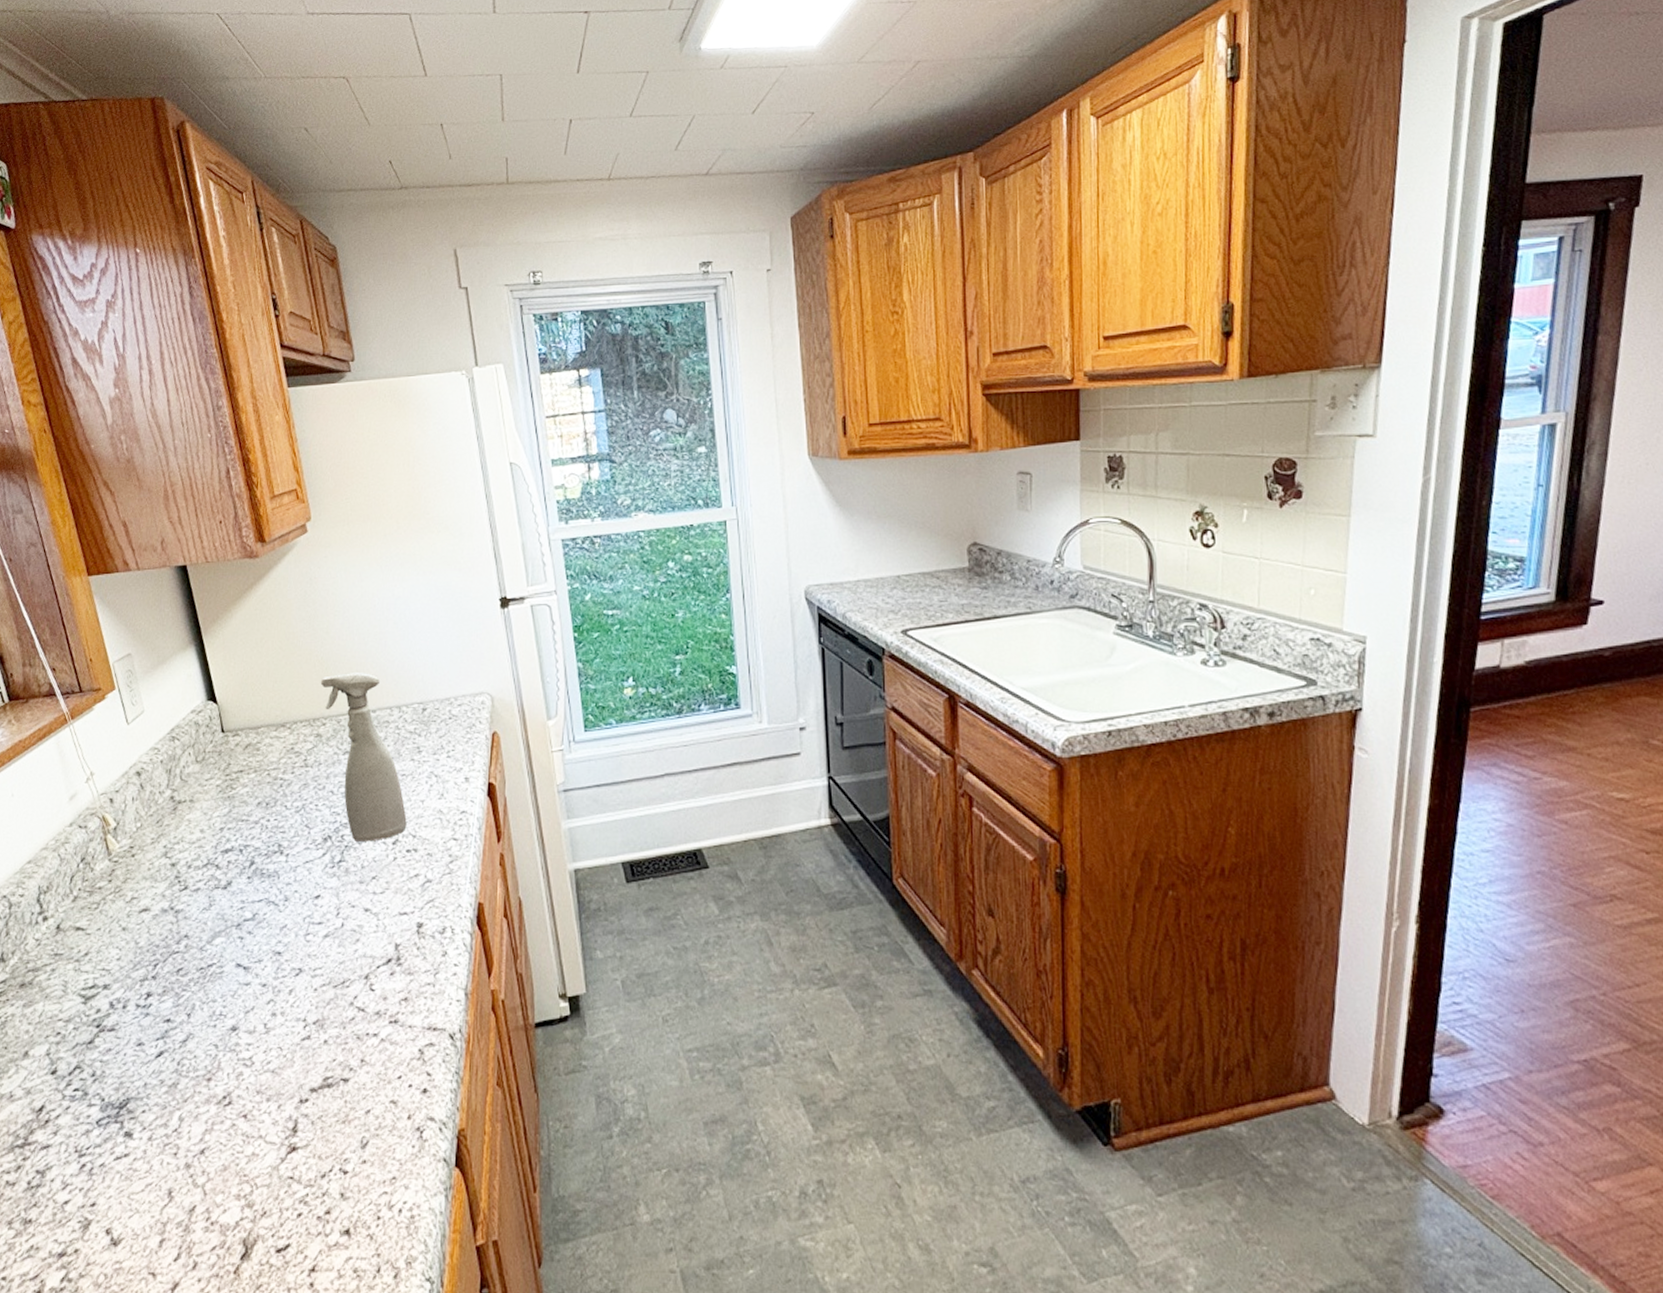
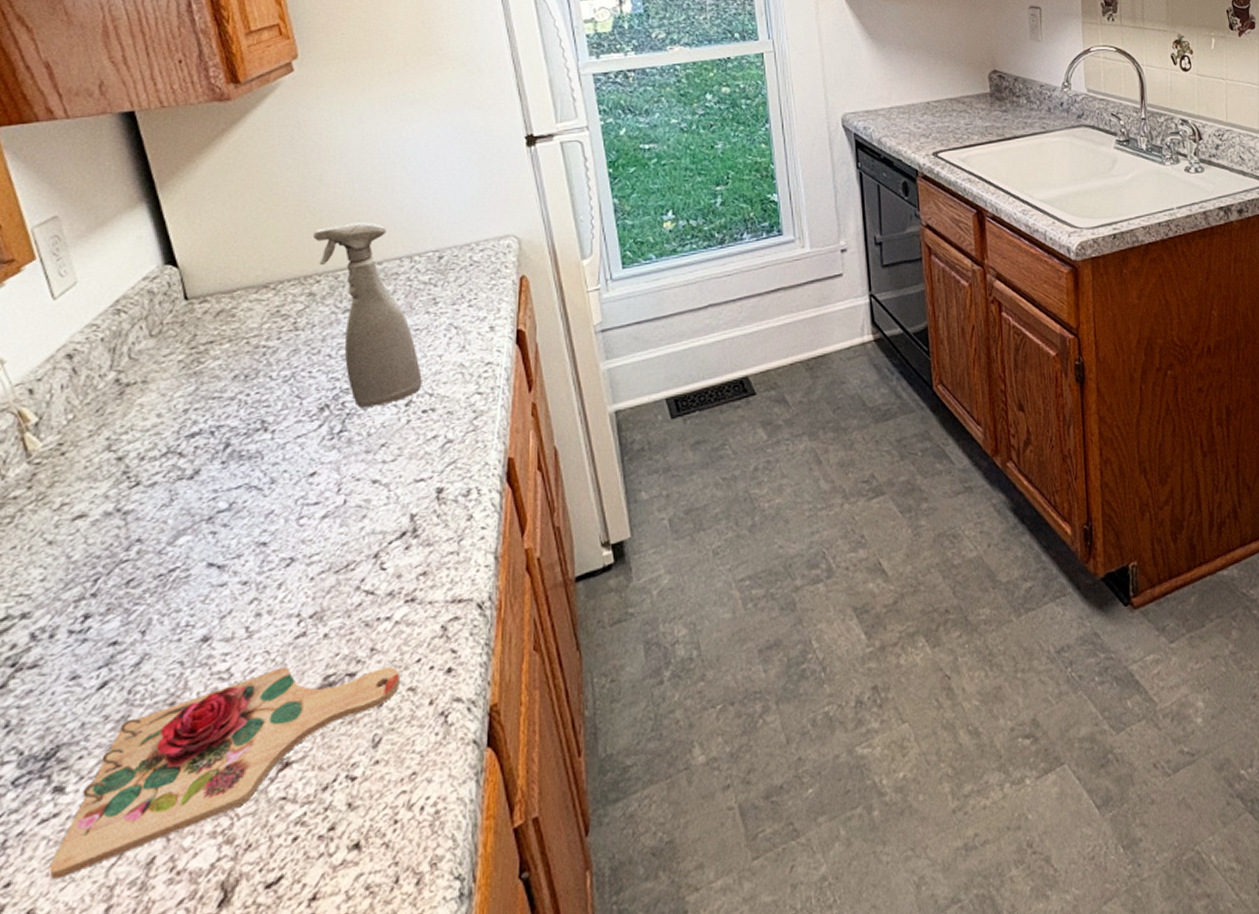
cutting board: none [121,1063,385,1208] -> present [49,667,401,880]

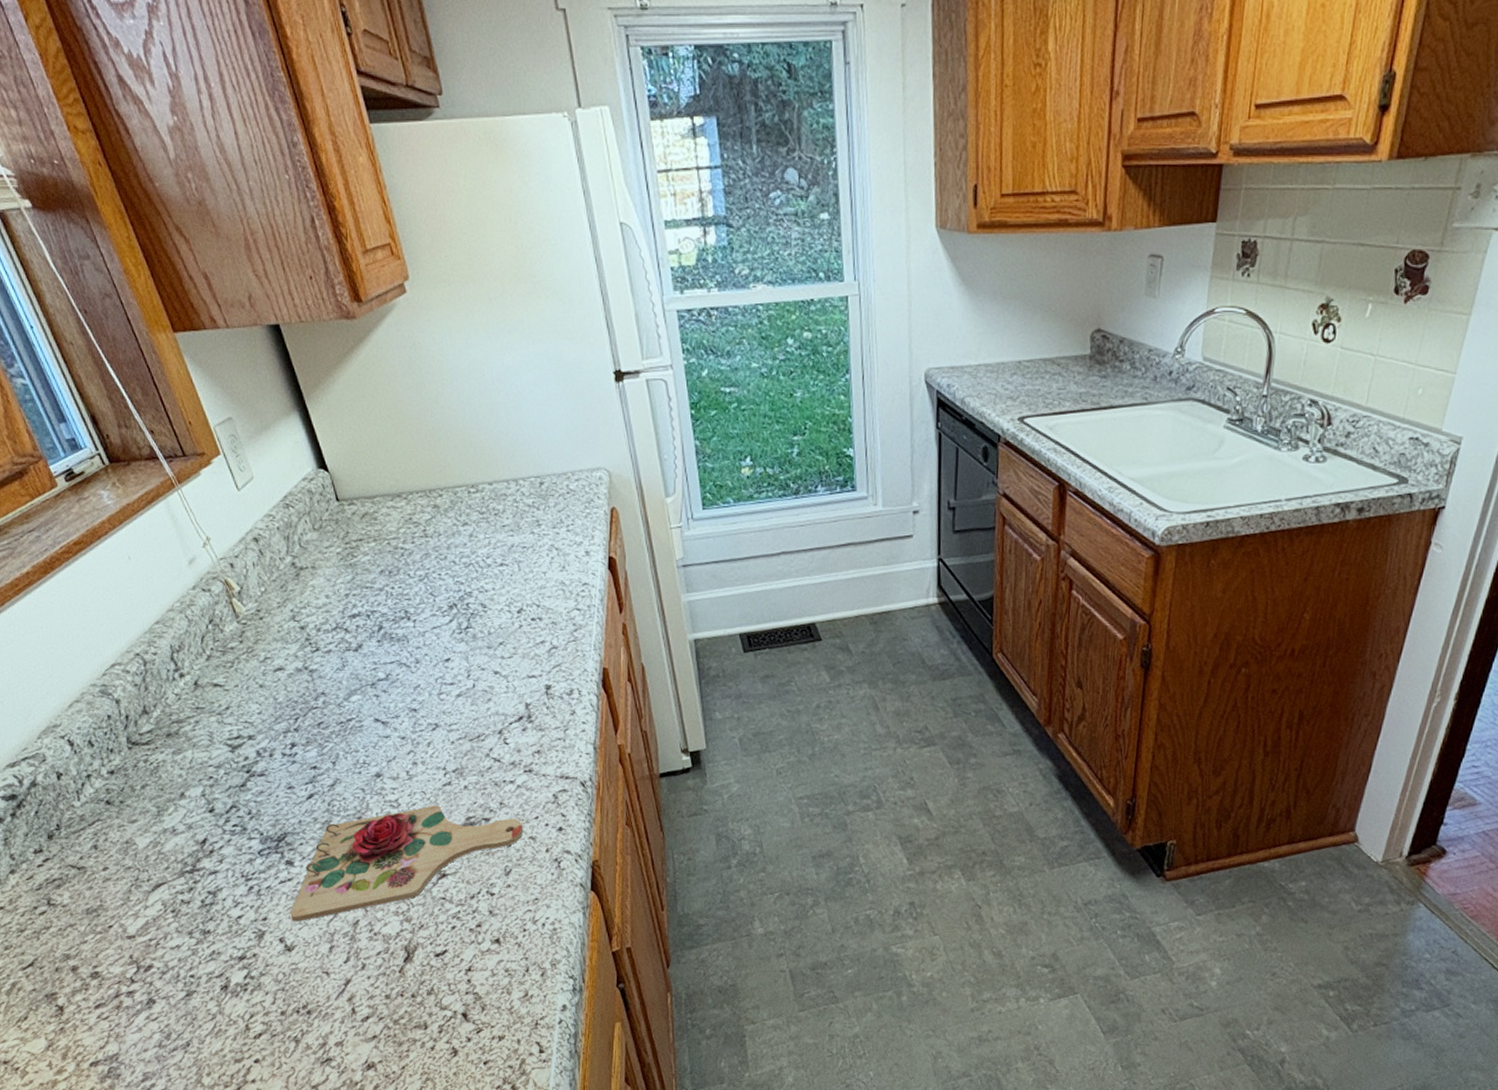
spray bottle: present [312,221,422,408] -> none [433,443,530,610]

